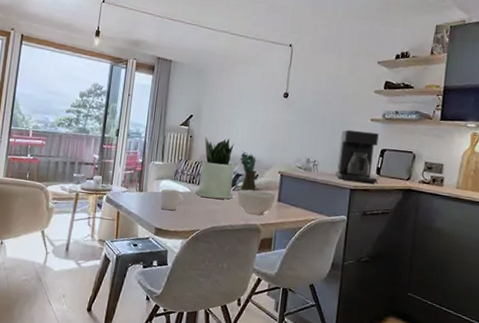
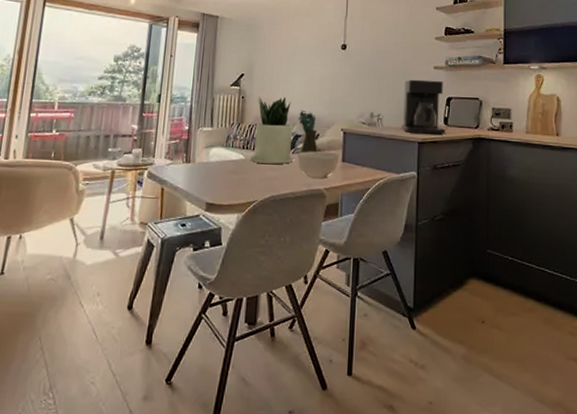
cup: present [160,188,184,211] -> none [211,157,238,182]

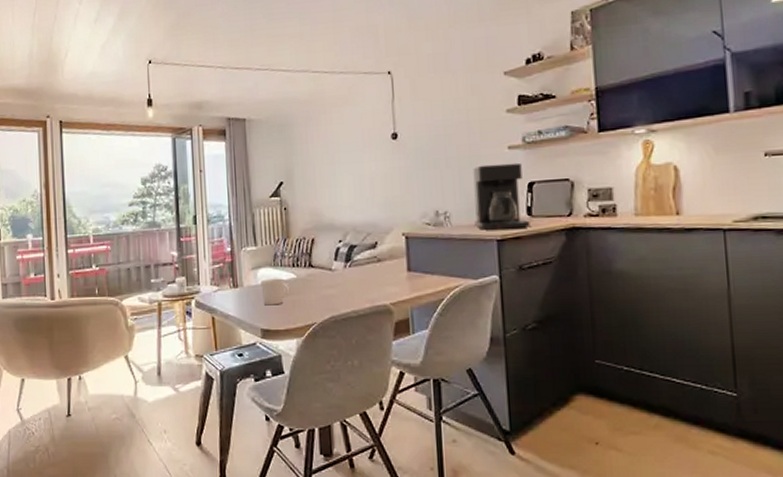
cup: none [211,157,238,182] -> present [261,278,290,306]
planter: present [250,96,295,165] -> none [302,202,353,282]
vase: present [297,109,318,153] -> none [350,215,378,266]
bowl: present [297,151,339,178] -> none [355,261,404,293]

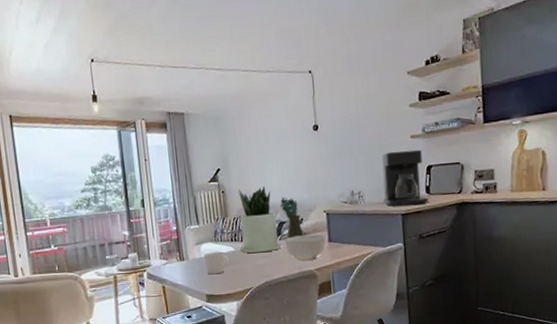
planter: none [302,202,353,282] -> present [238,186,283,254]
vase: none [350,215,378,266] -> present [280,196,304,239]
bowl: none [355,261,404,293] -> present [285,234,325,261]

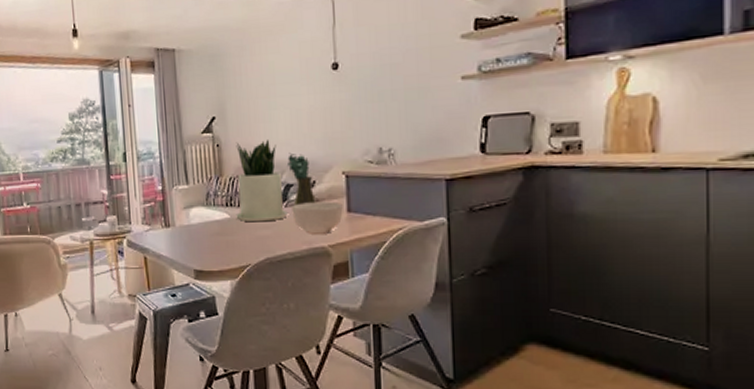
cup: present [204,251,230,275] -> none [193,218,224,246]
coffee maker: present [382,149,428,206] -> none [421,94,483,169]

